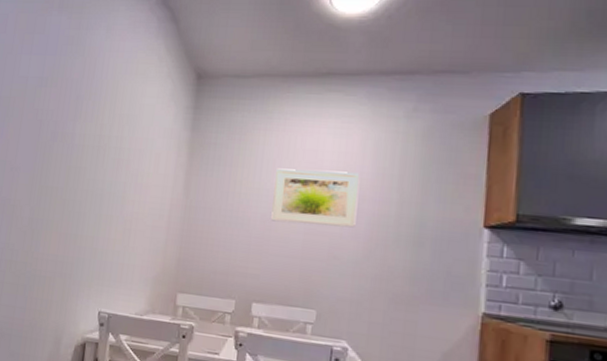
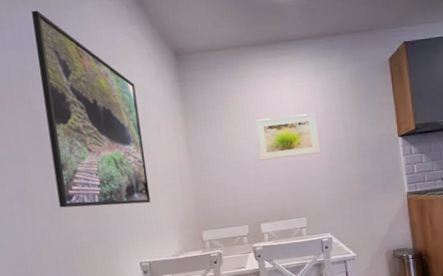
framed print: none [35,17,145,244] -> present [31,10,151,208]

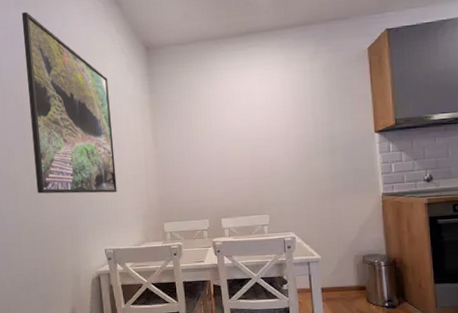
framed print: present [256,113,320,161] -> none [222,107,287,155]

